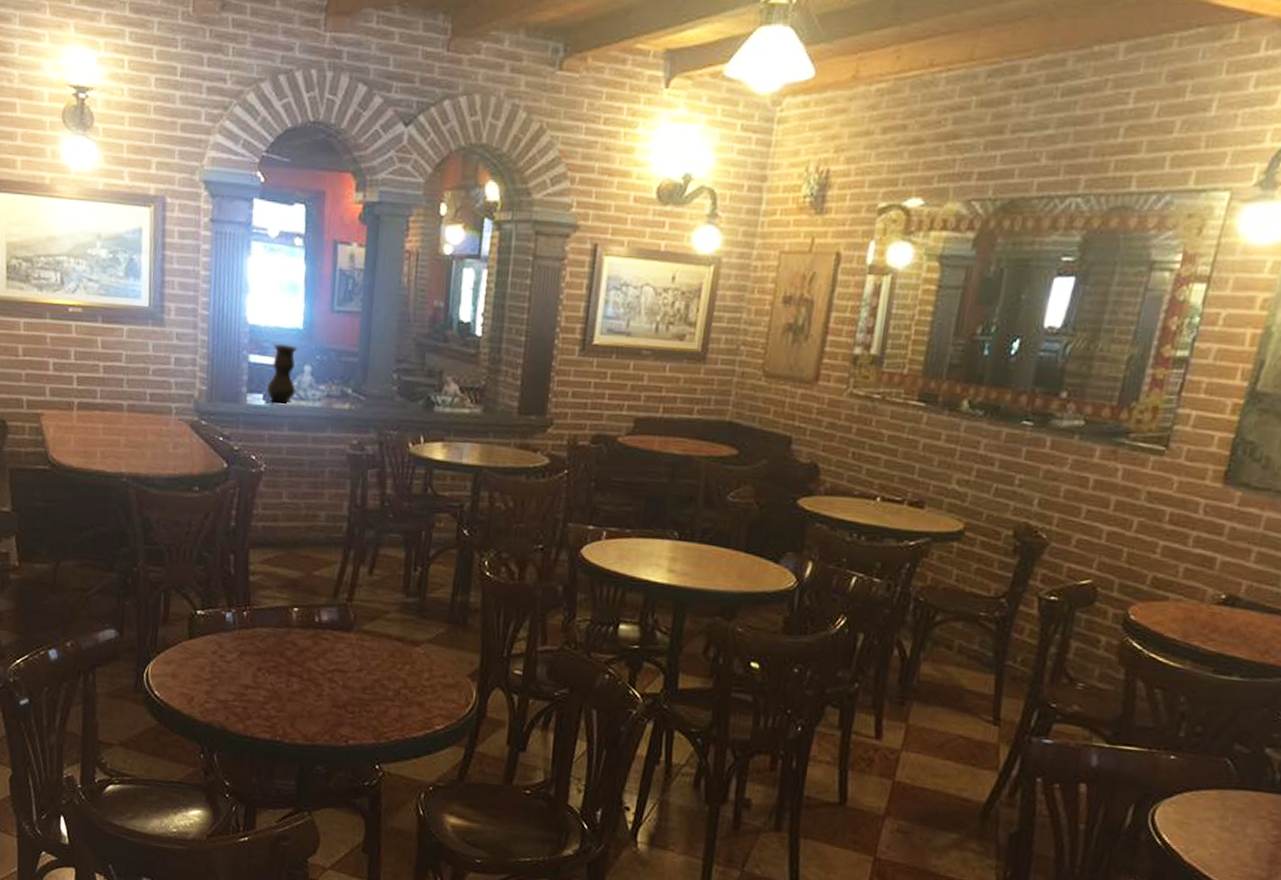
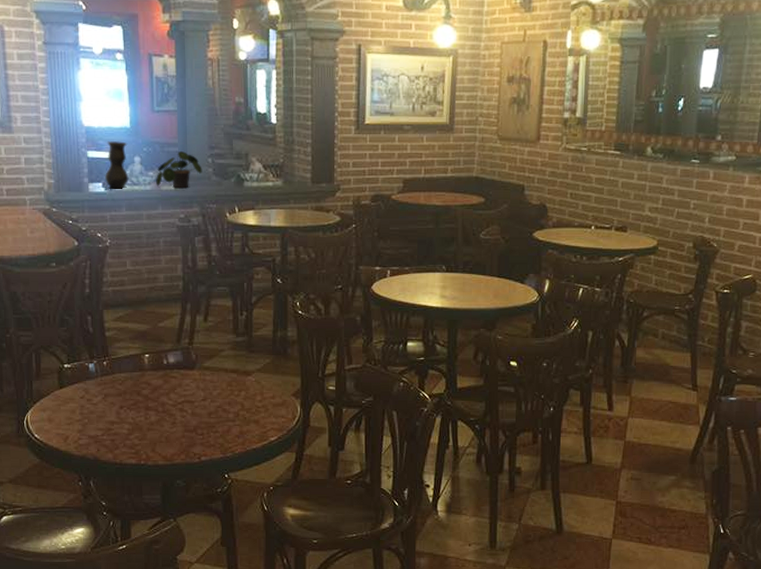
potted plant: none [327,363,385,409] -> present [156,151,203,189]

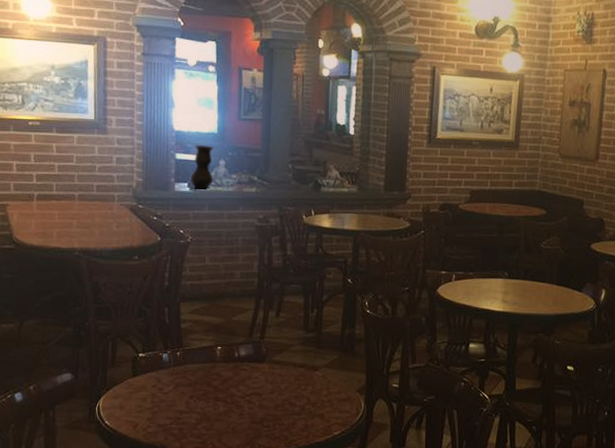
potted plant: present [156,151,203,189] -> none [238,157,283,192]

